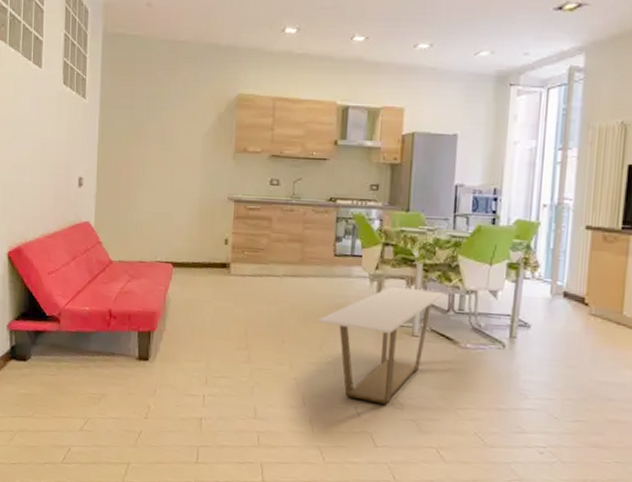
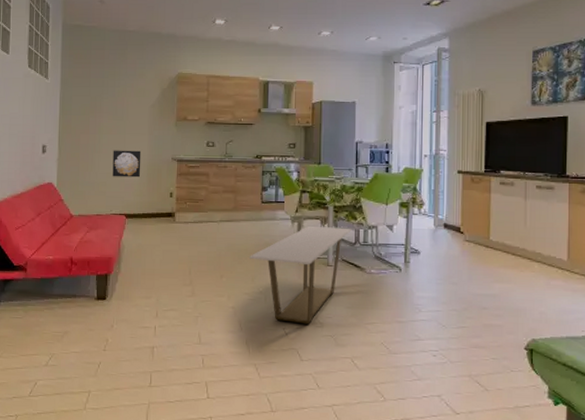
wall art: none [158,186,192,220] -> present [112,150,141,178]

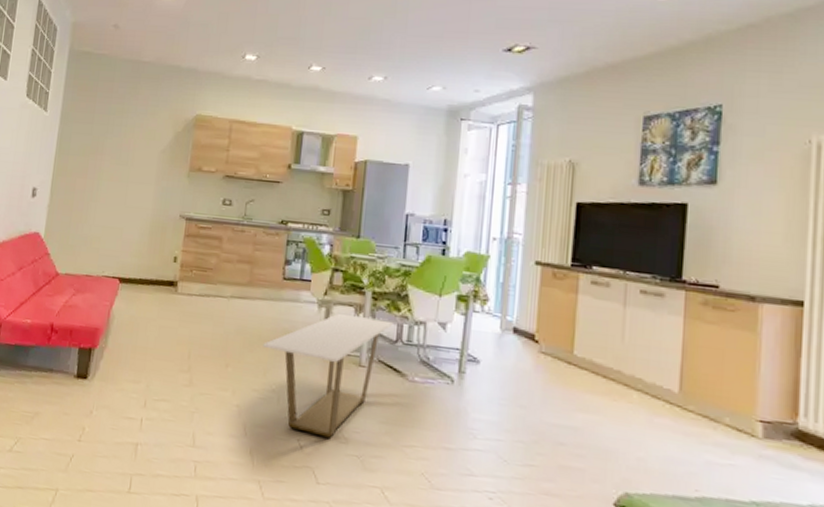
wall art: present [112,150,141,178] -> none [108,200,145,235]

